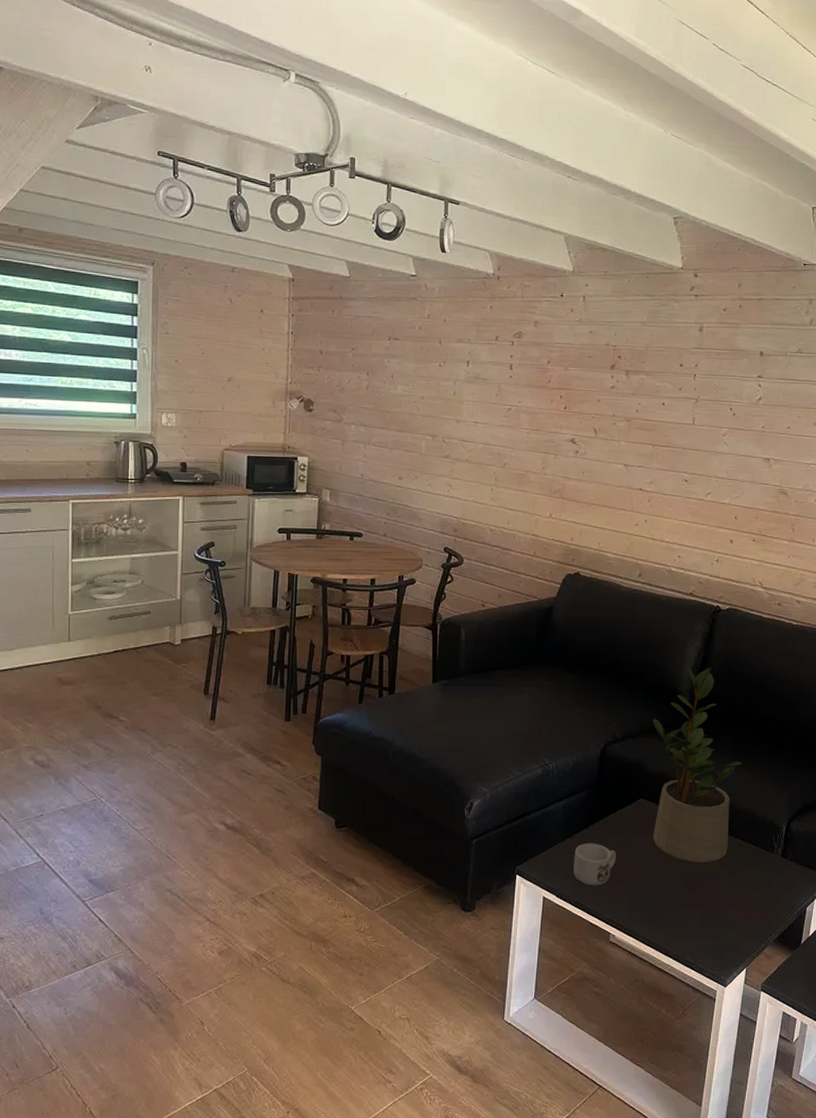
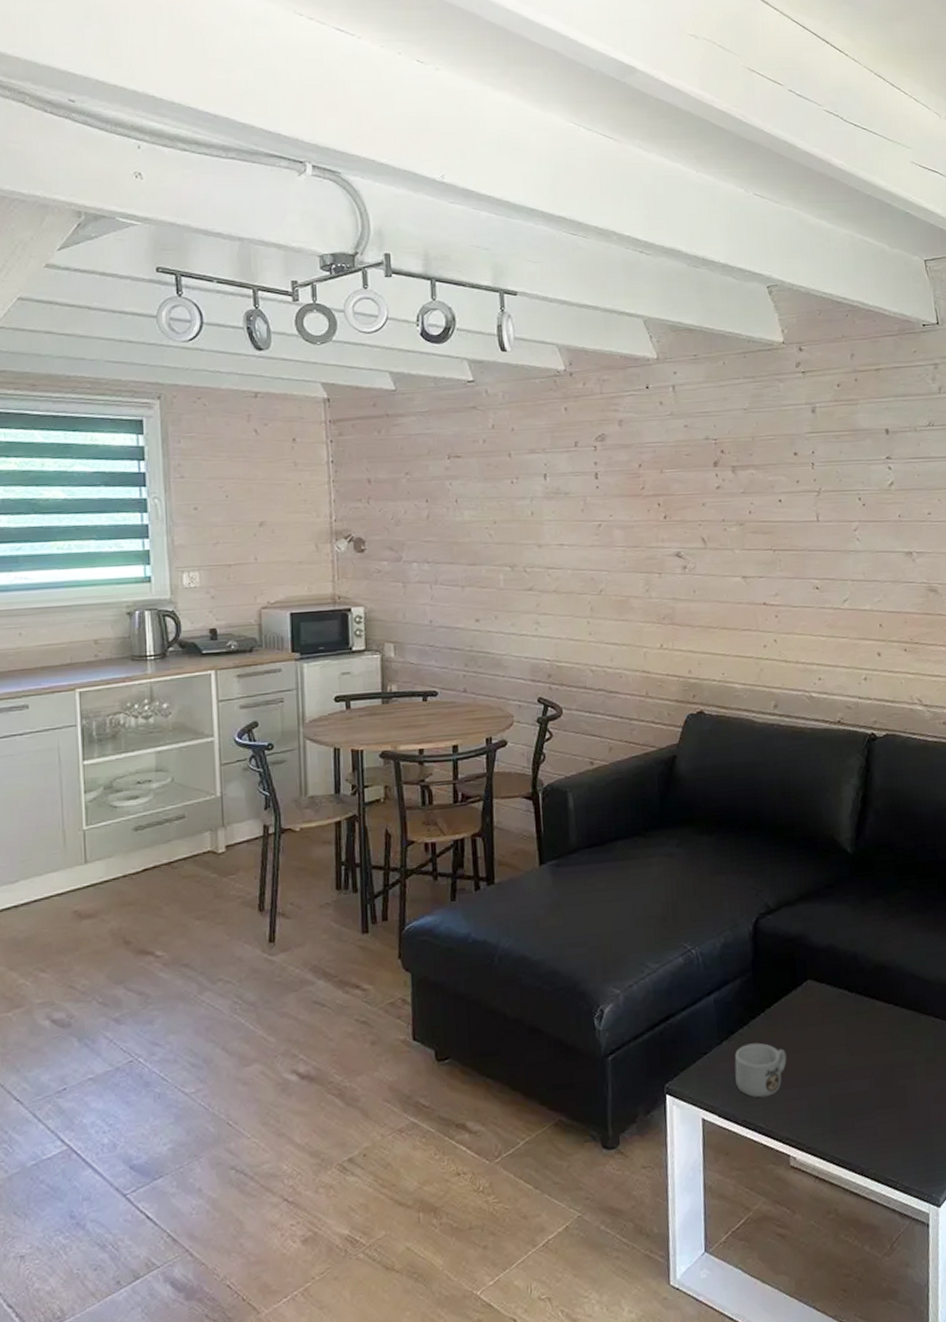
potted plant: present [653,665,742,862] -> none [811,809,925,1053]

